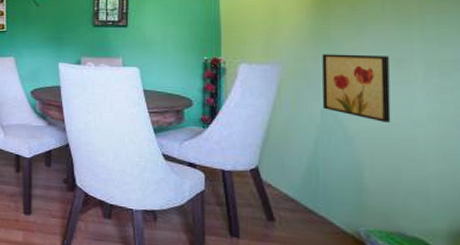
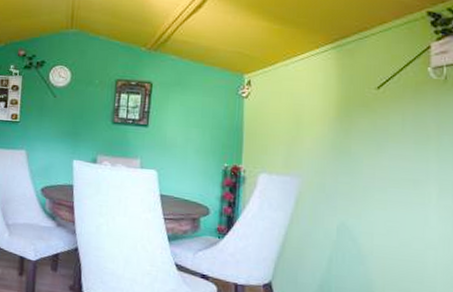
wall art: present [322,54,391,122] -> none [338,168,405,243]

